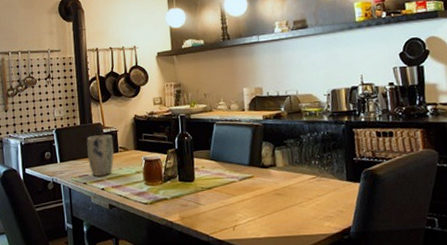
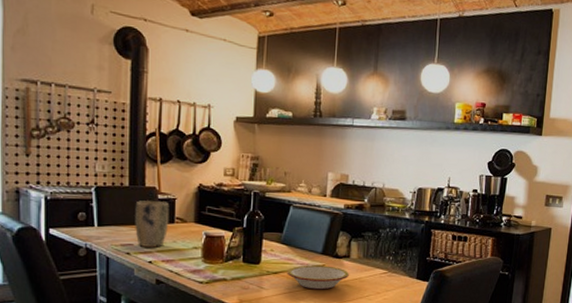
bowl: none [219,176,278,202] -> present [287,265,349,290]

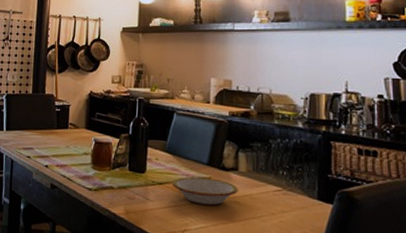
plant pot: present [135,200,170,247] -> none [35,107,64,152]

